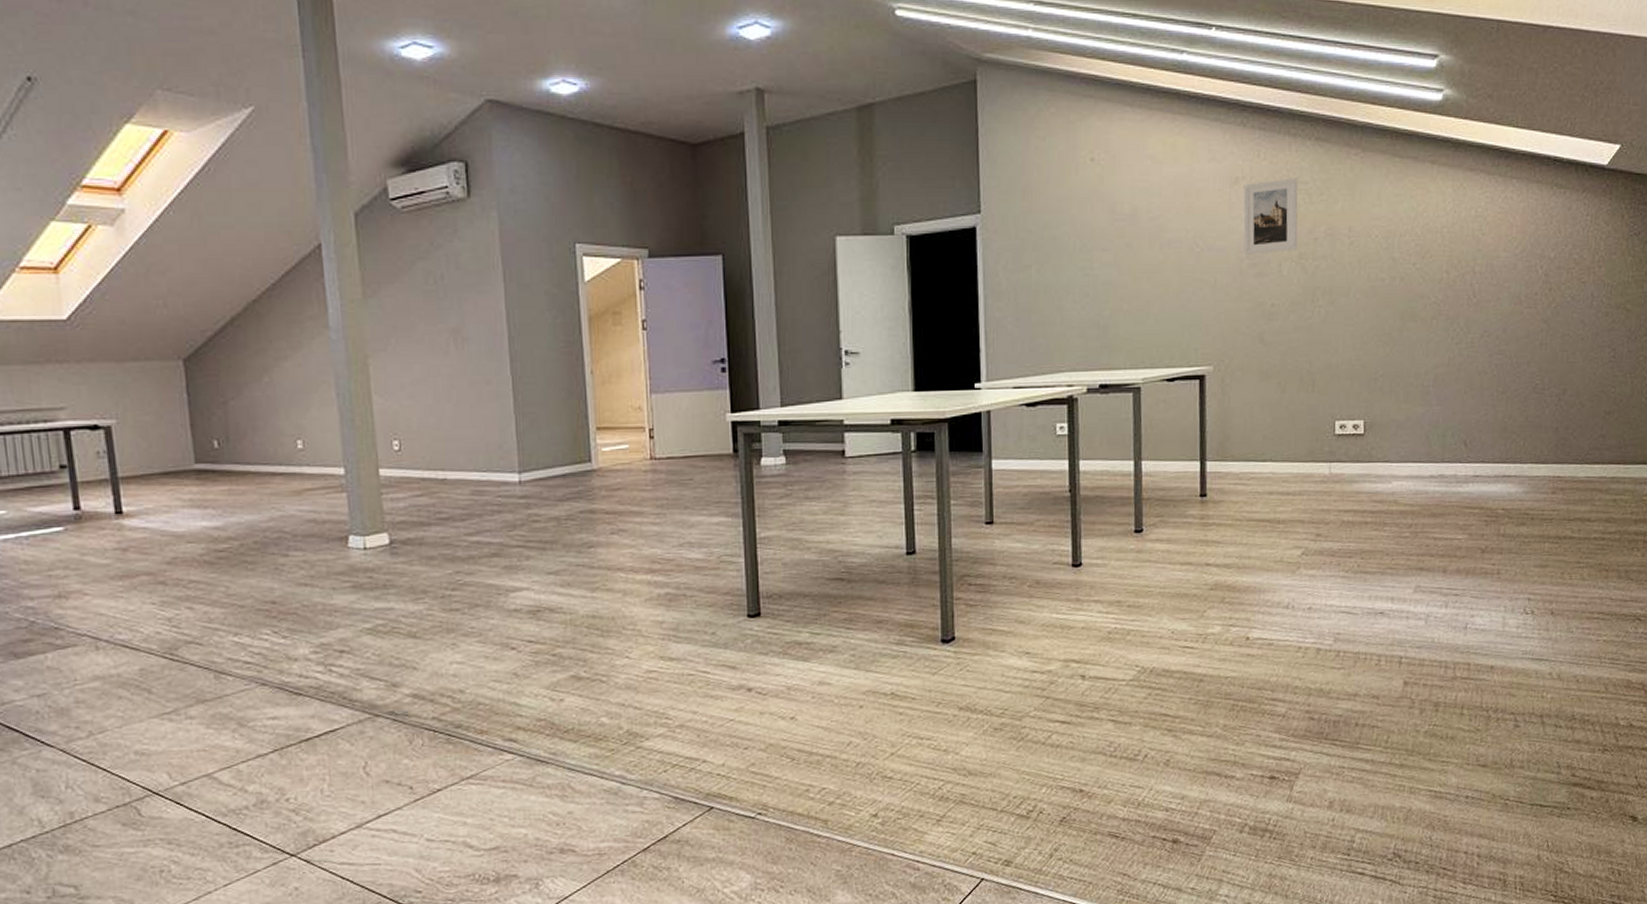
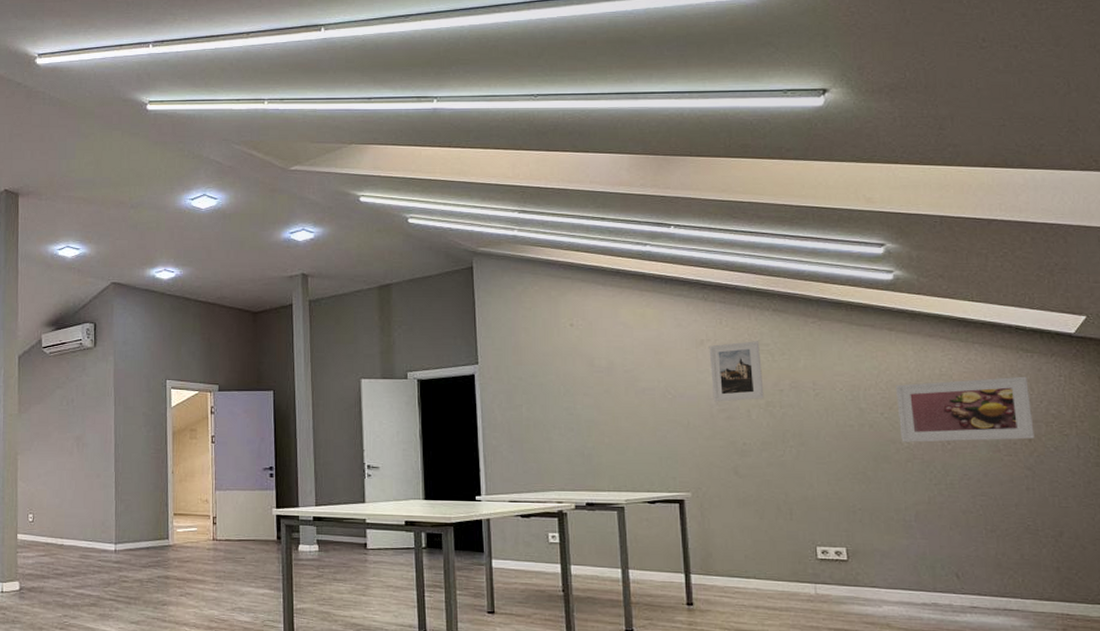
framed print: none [1429,216,1557,297] -> present [896,376,1035,443]

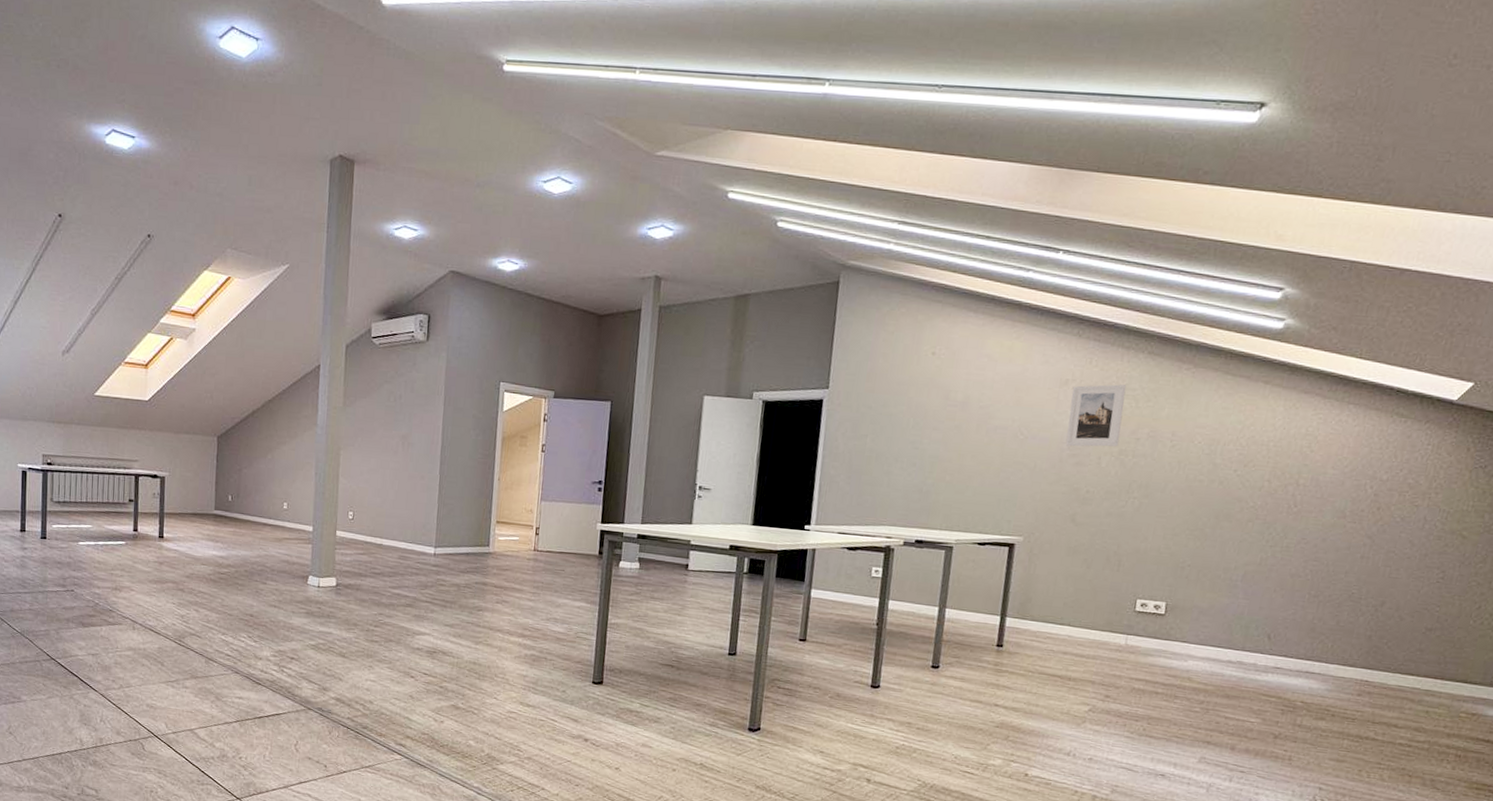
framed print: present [896,376,1035,443] -> none [1248,441,1394,508]

